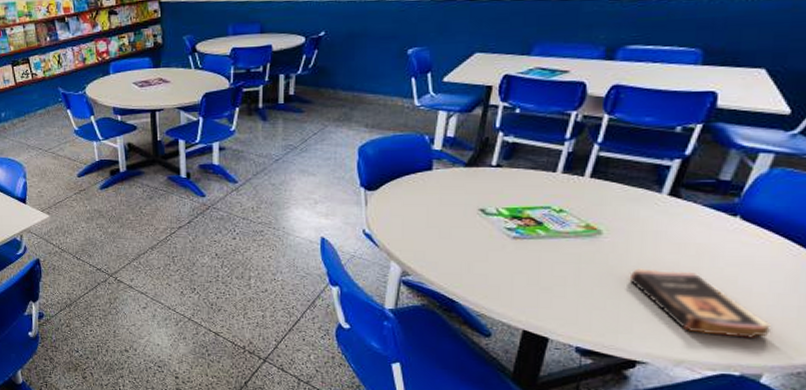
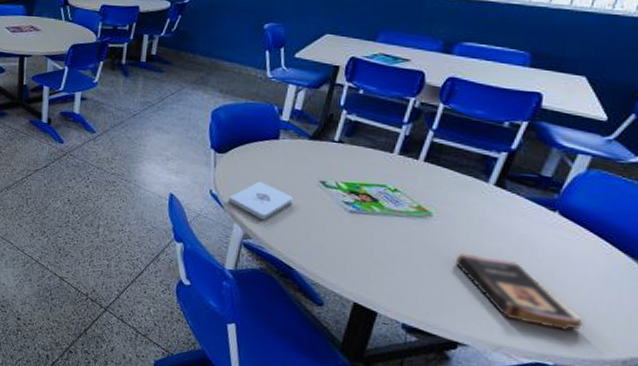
notepad: none [383,216,451,254] -> present [228,181,293,220]

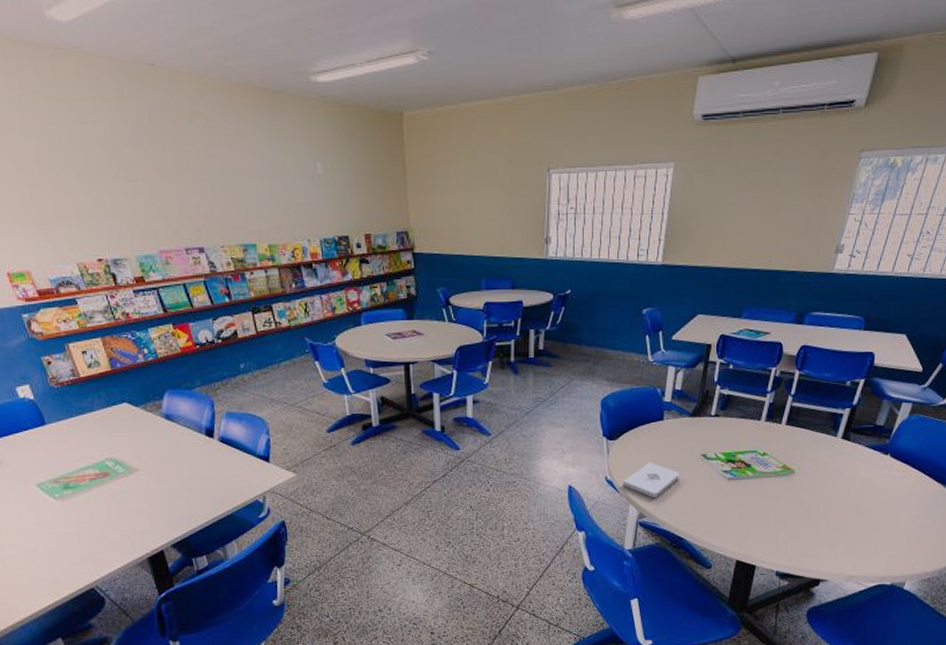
book: present [456,252,583,331] -> none [815,501,910,554]

